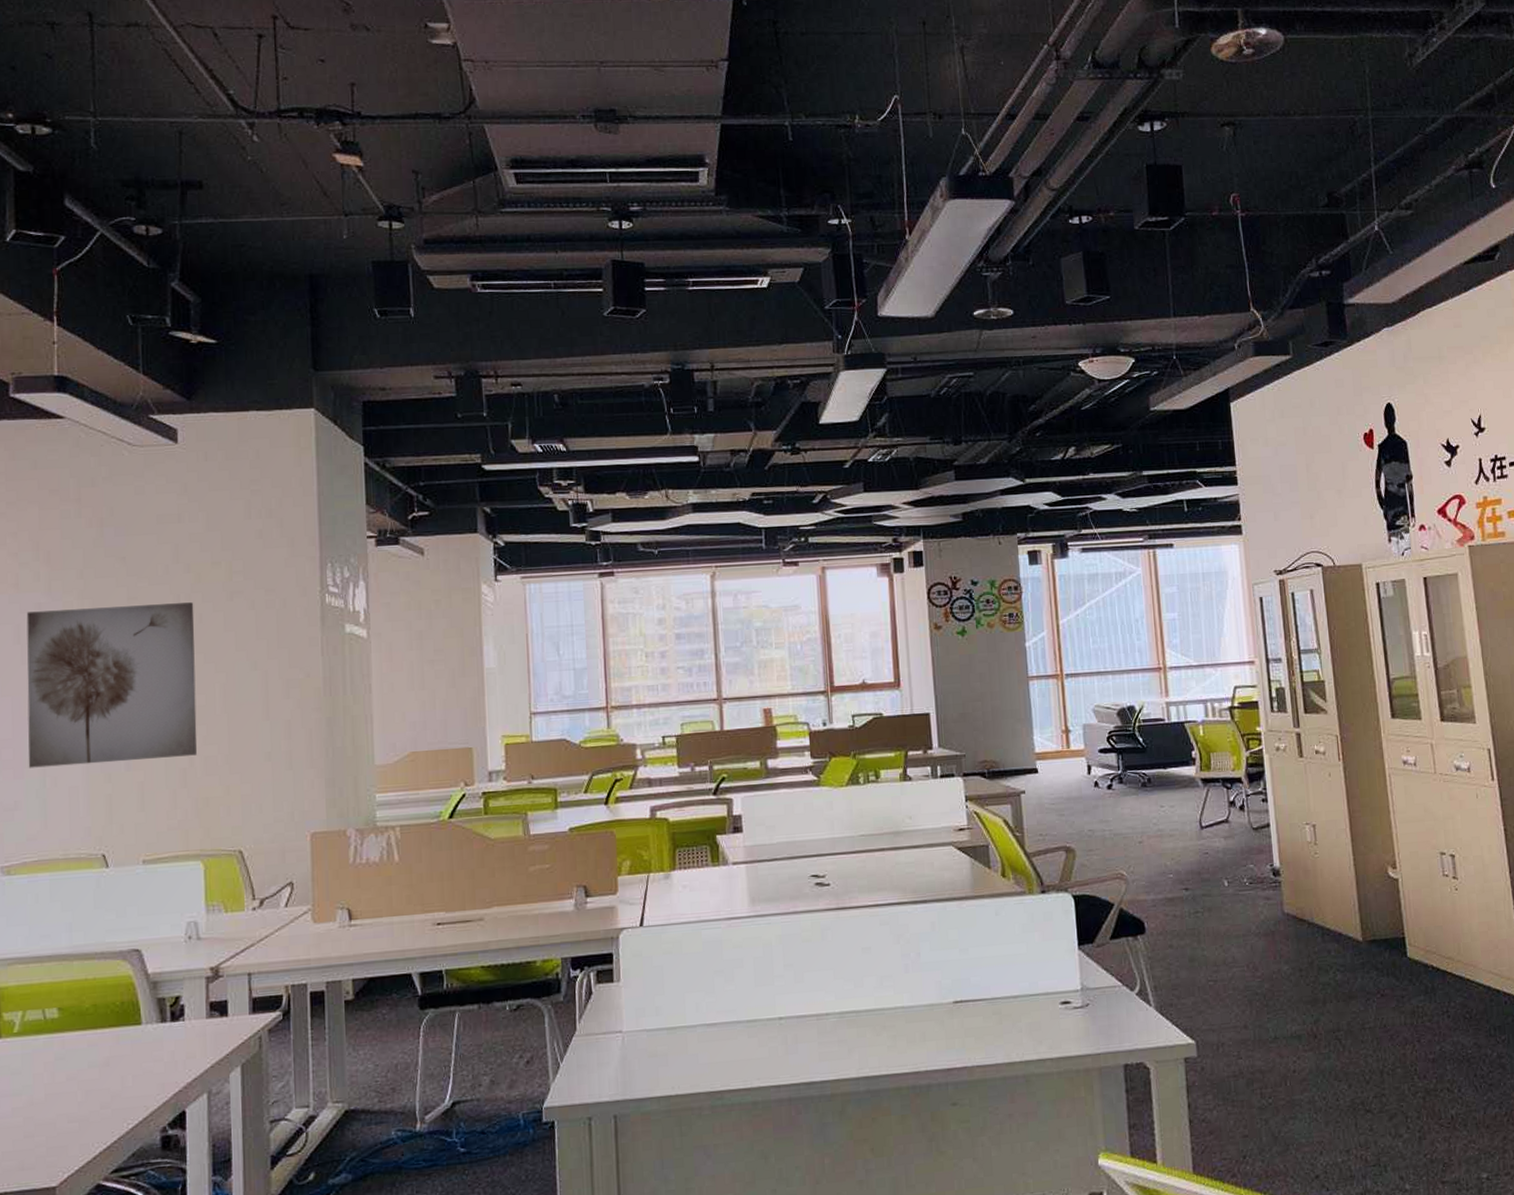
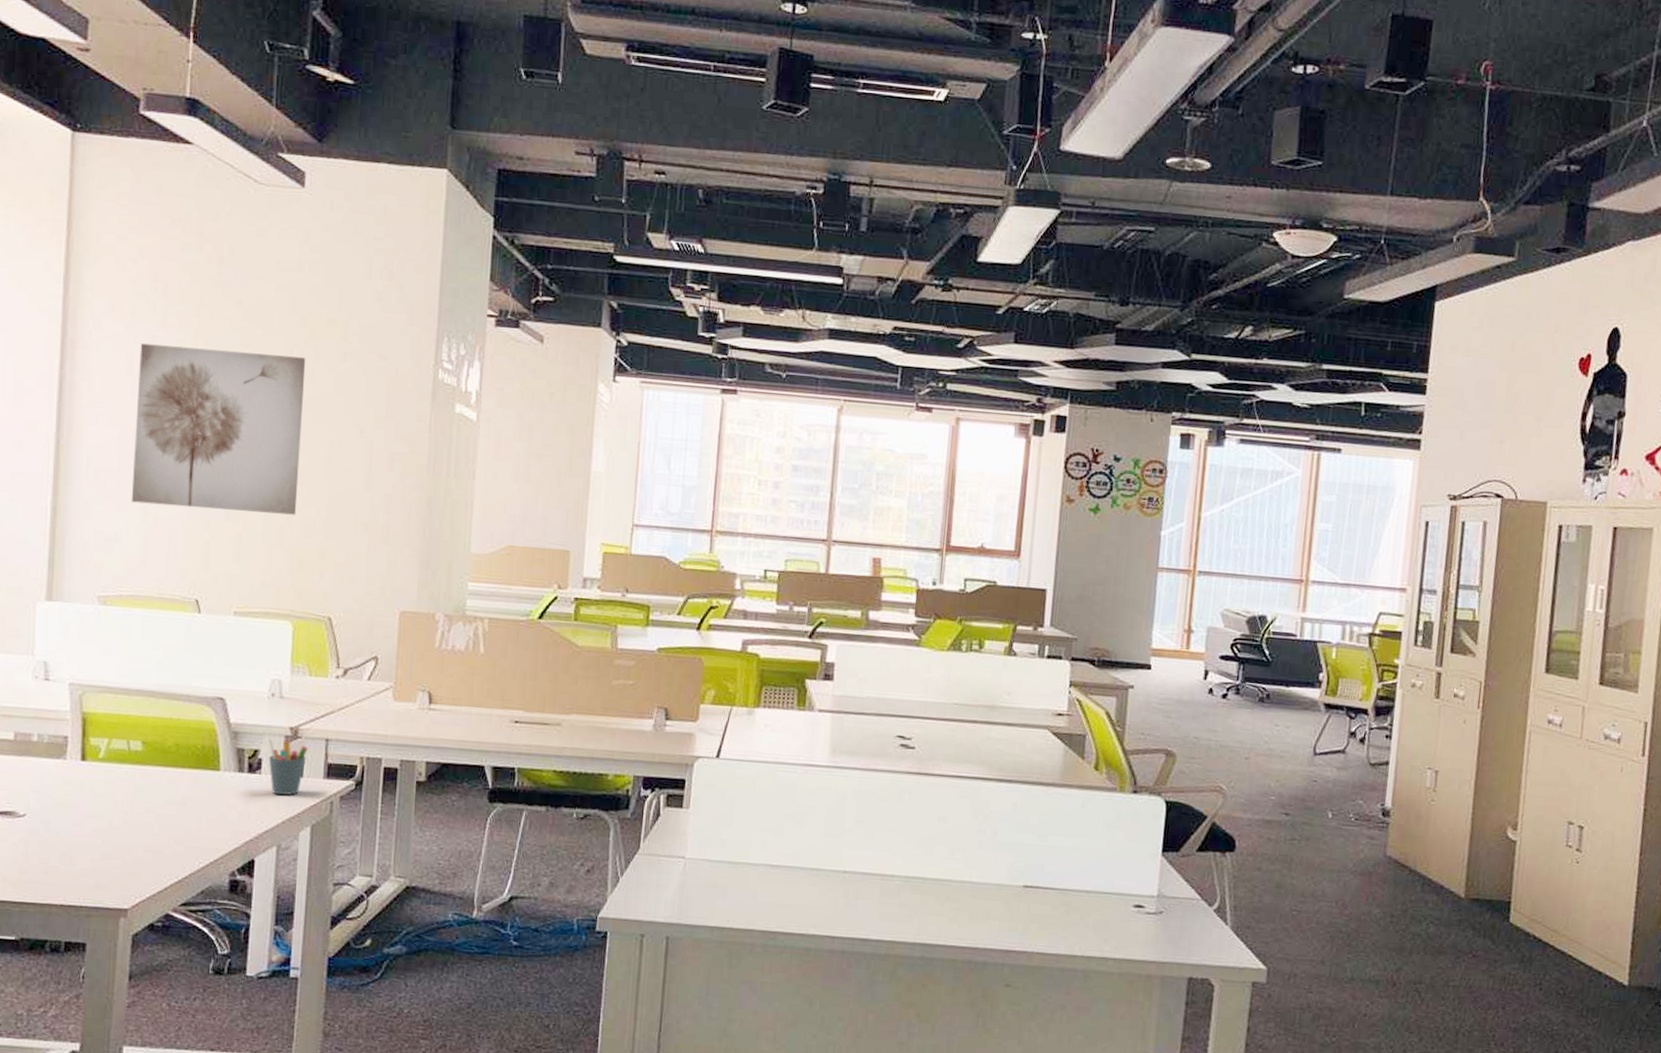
pen holder: none [188,981,230,1039] -> present [268,739,308,796]

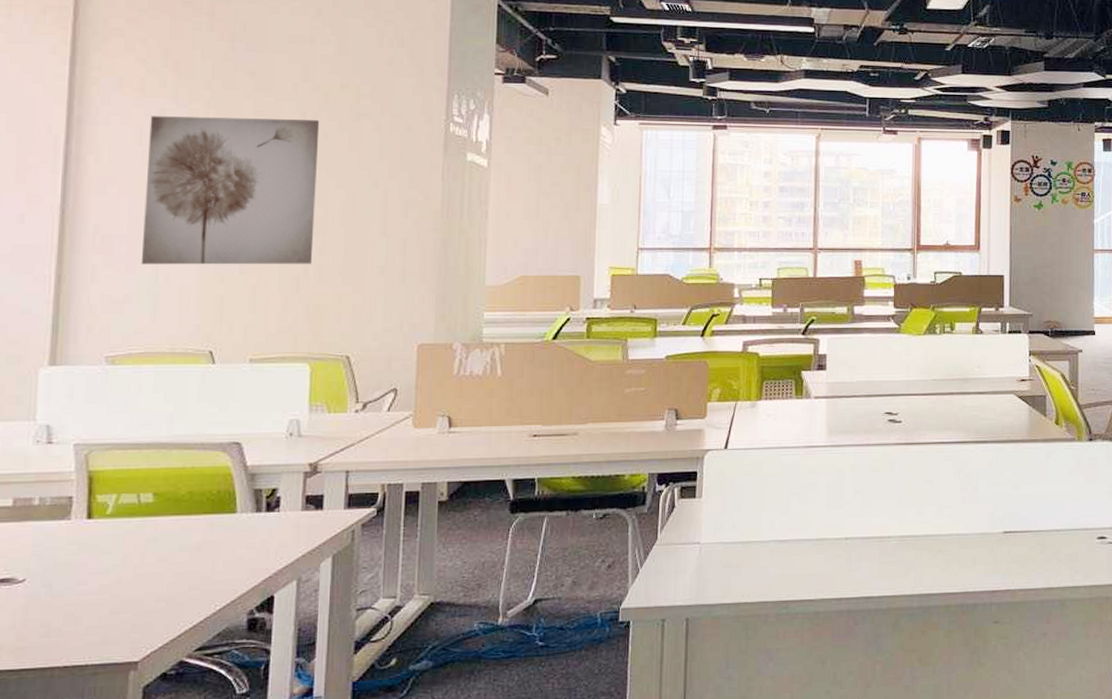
pen holder: present [268,739,308,796] -> none [286,476,328,530]

